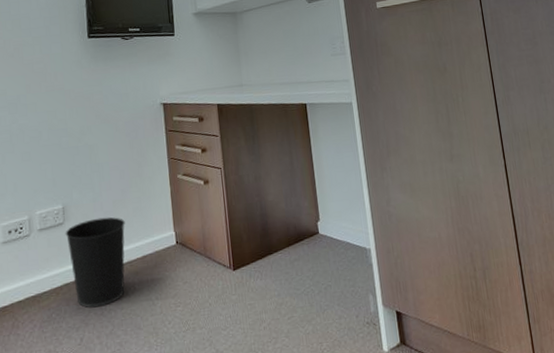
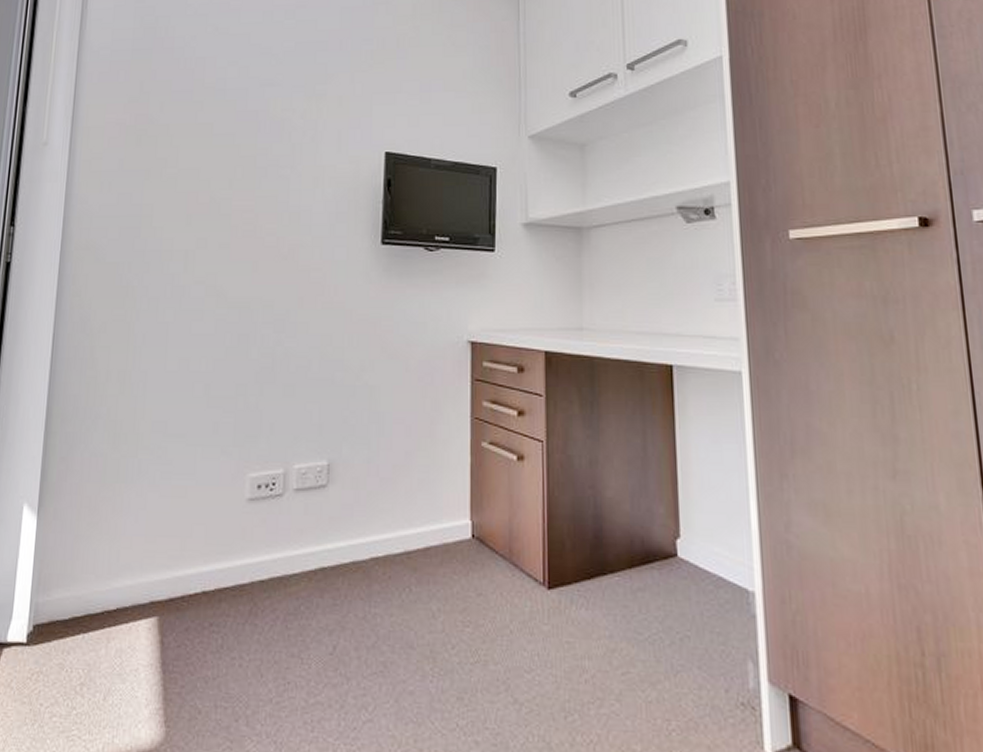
wastebasket: present [65,217,125,308] -> none [327,485,406,608]

